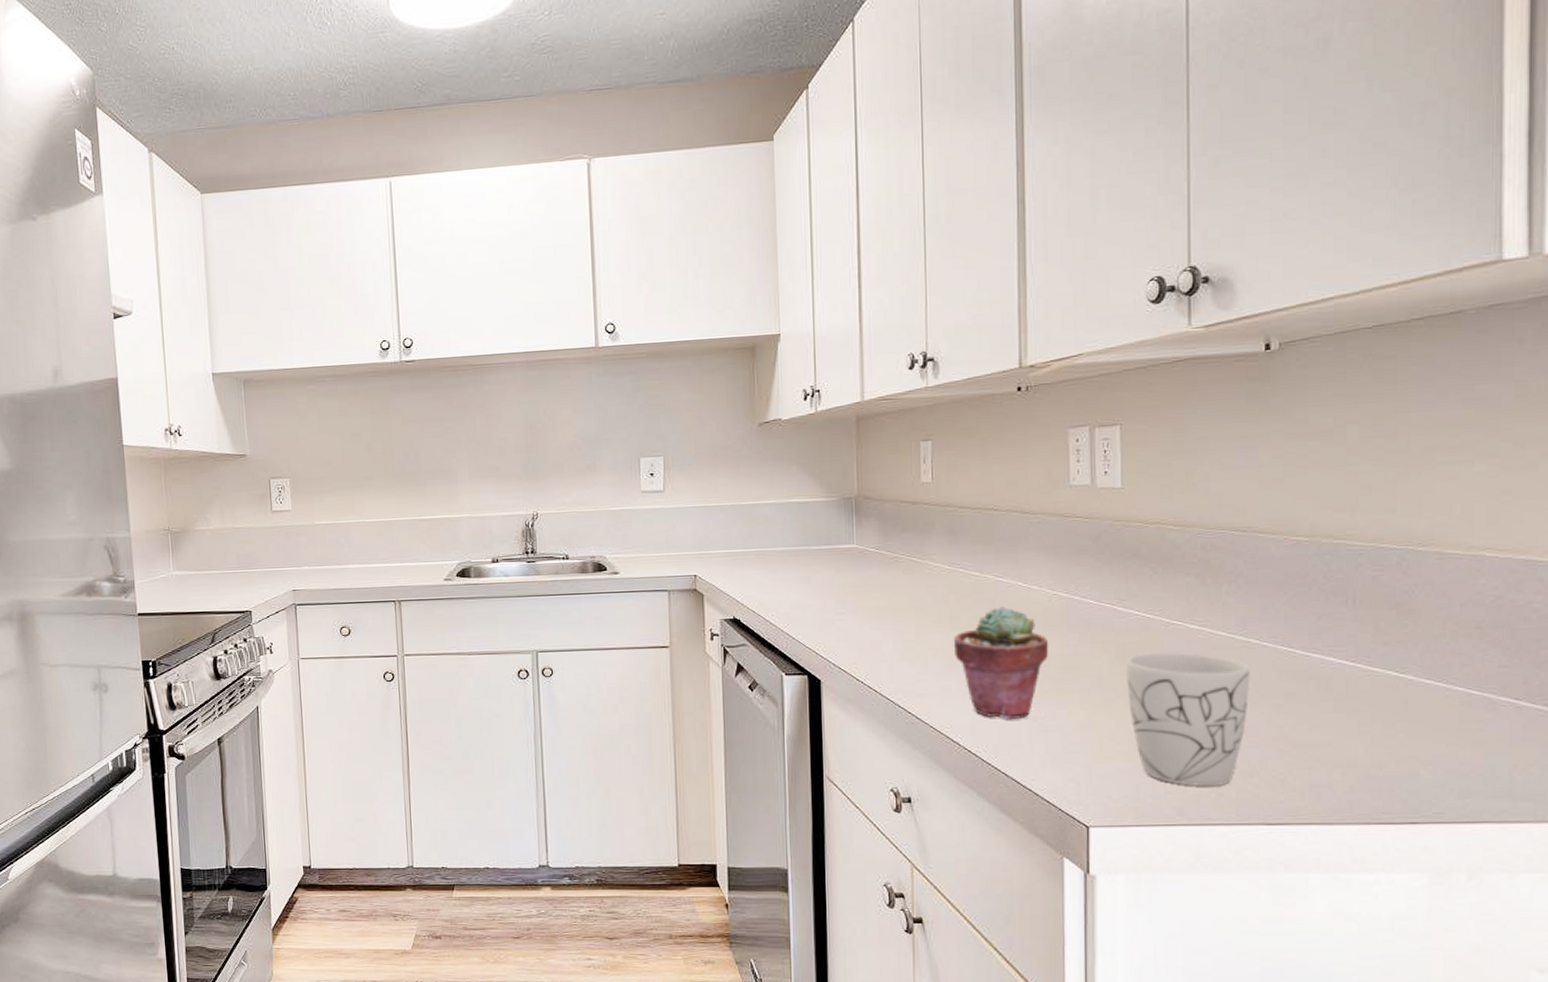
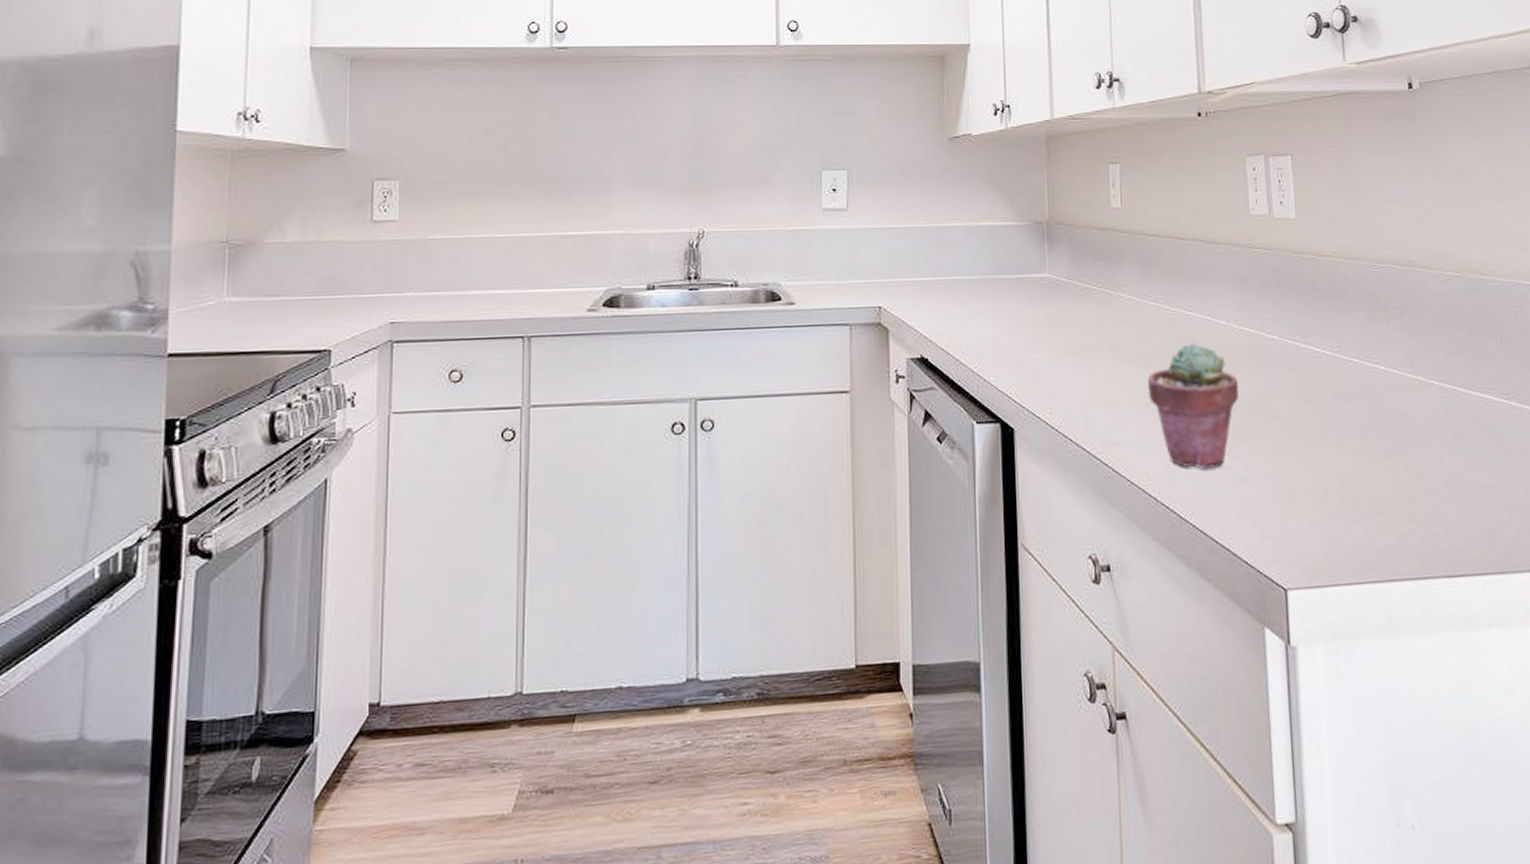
mug: present [1125,653,1250,787] -> none [1311,392,1423,538]

